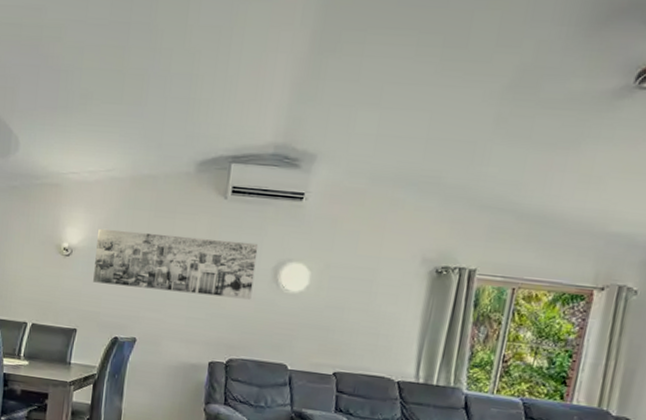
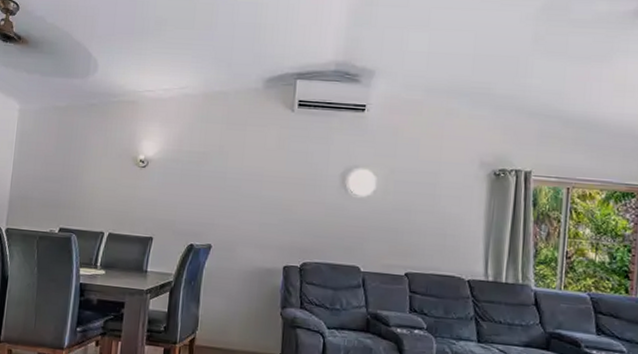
wall art: present [93,228,259,300] -> none [169,140,326,205]

